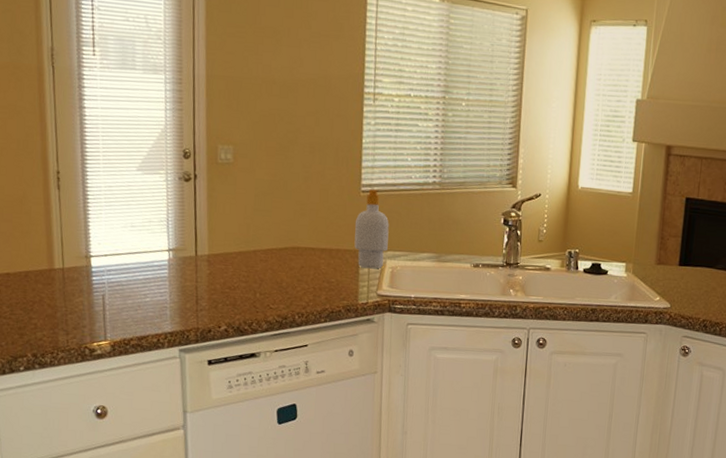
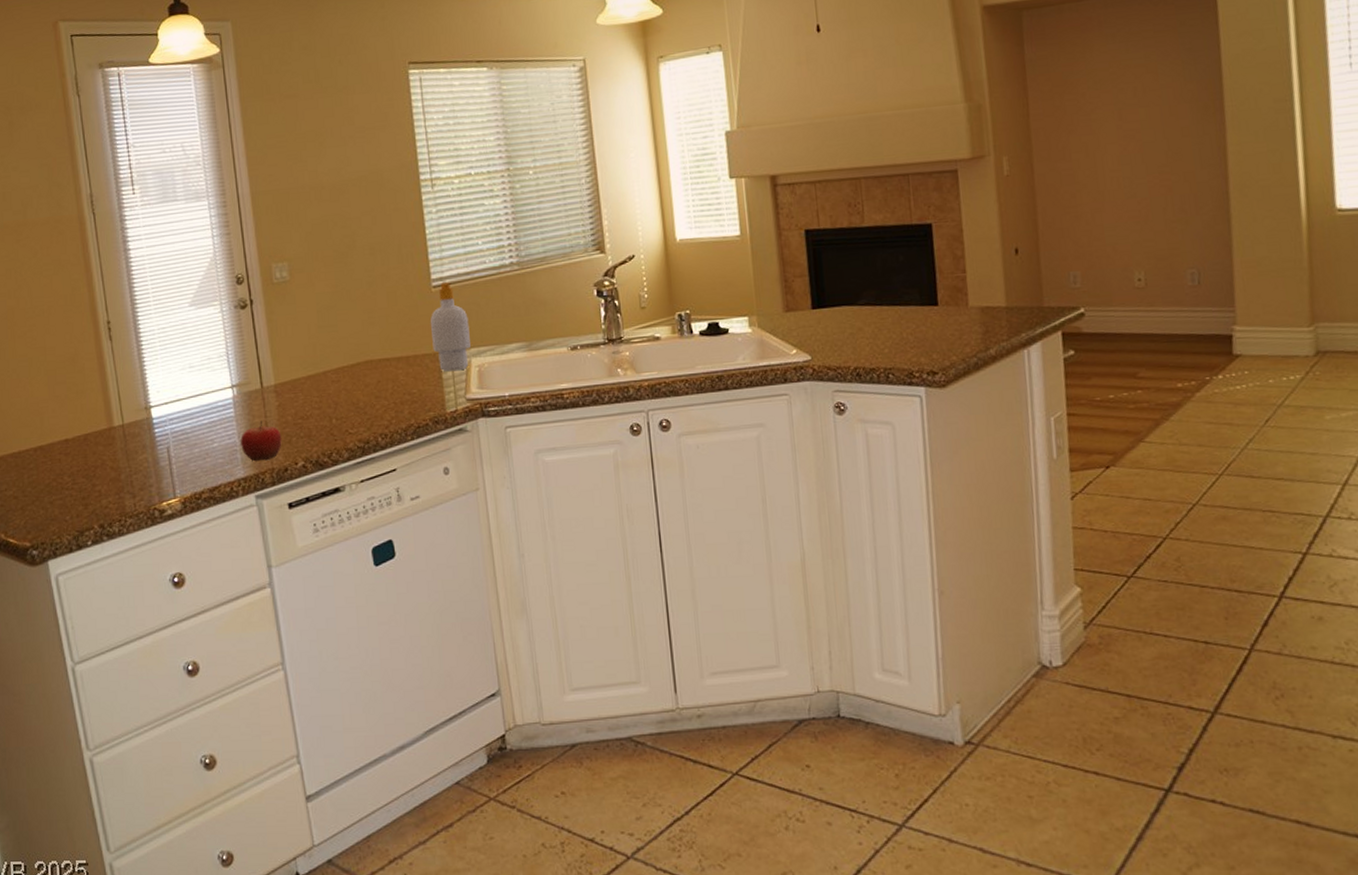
fruit: none [171,285,209,321] -> present [240,421,282,462]

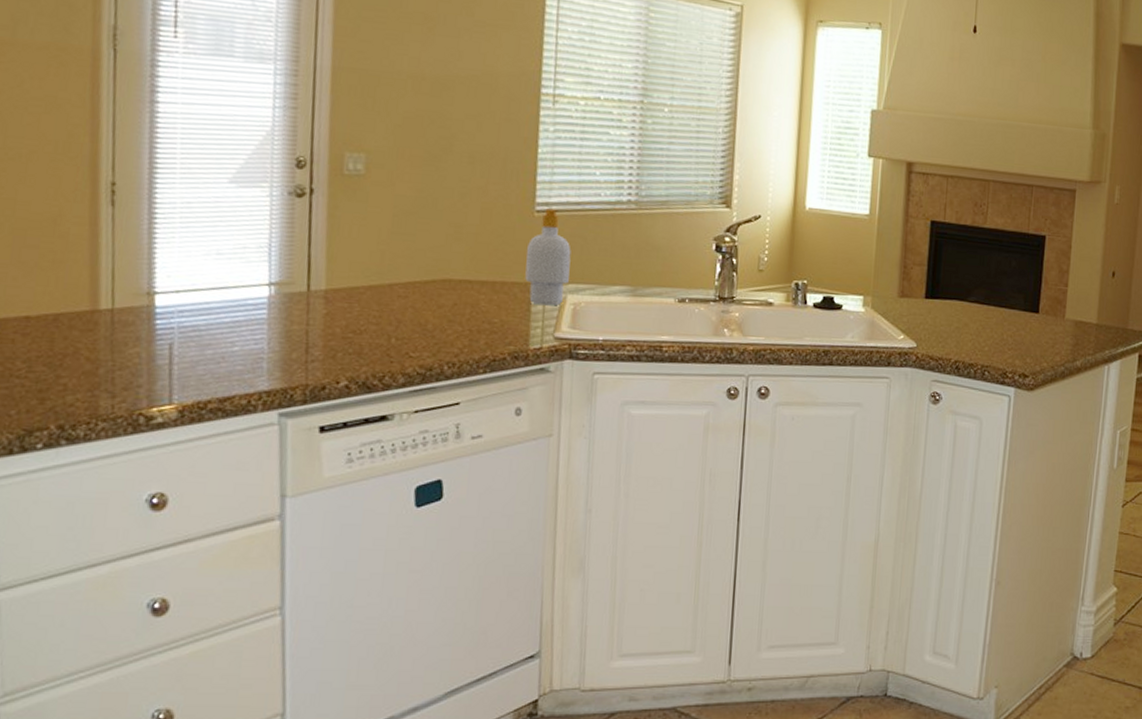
fruit: present [240,421,282,462] -> none [269,329,324,375]

